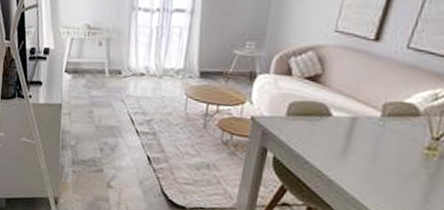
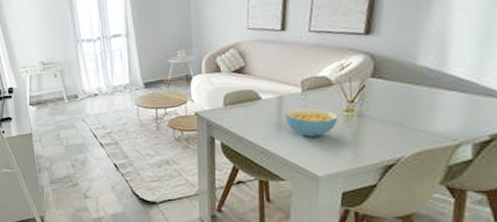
cereal bowl: none [354,133,417,171] -> present [285,107,338,137]

